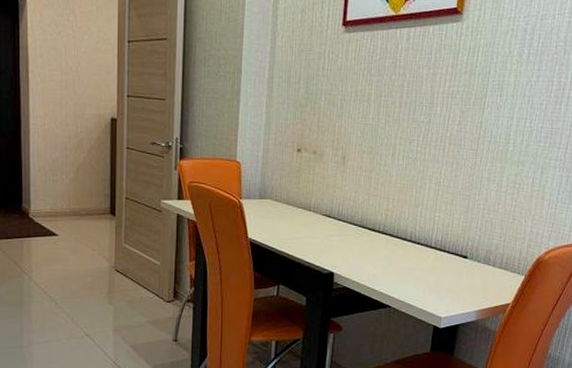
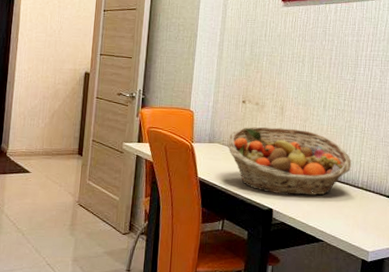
fruit basket: none [280,179,424,257] -> present [227,126,351,196]

